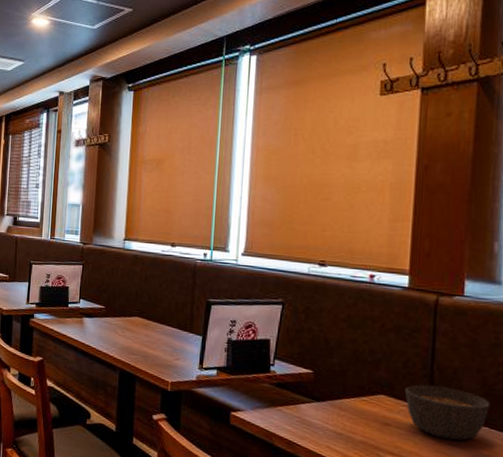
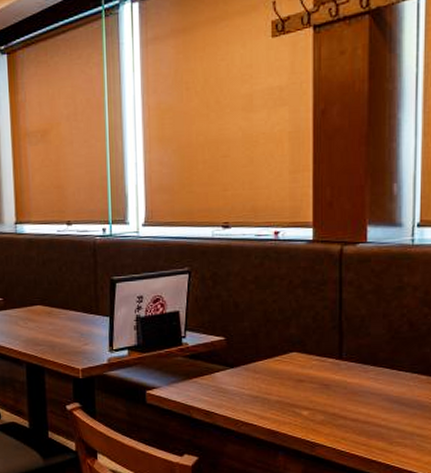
soup bowl: present [404,384,491,441] -> none [315,335,397,387]

